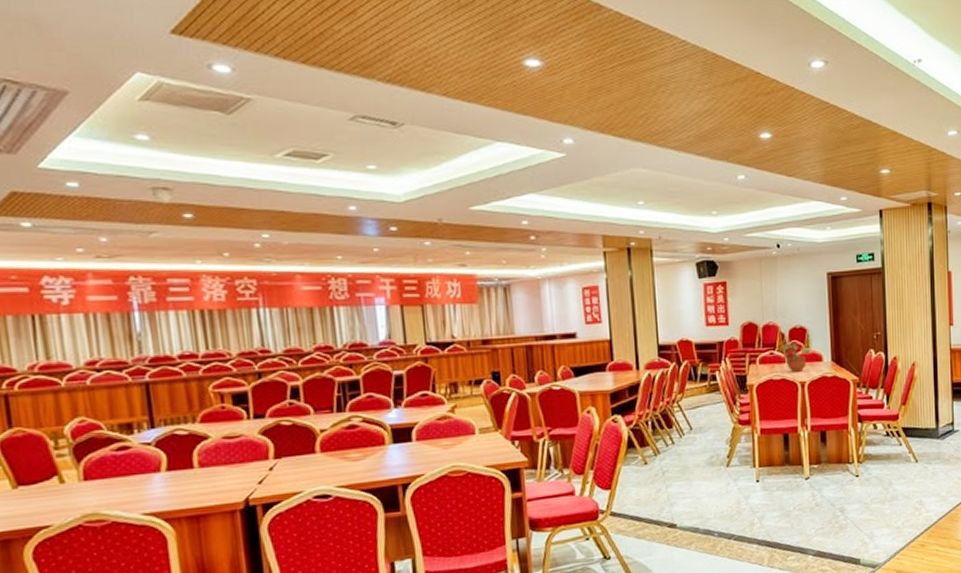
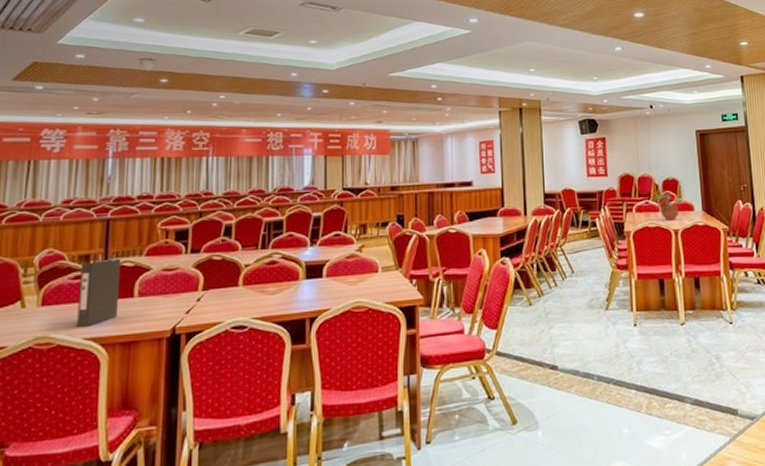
binder: none [123,426,177,503] -> present [77,258,122,328]

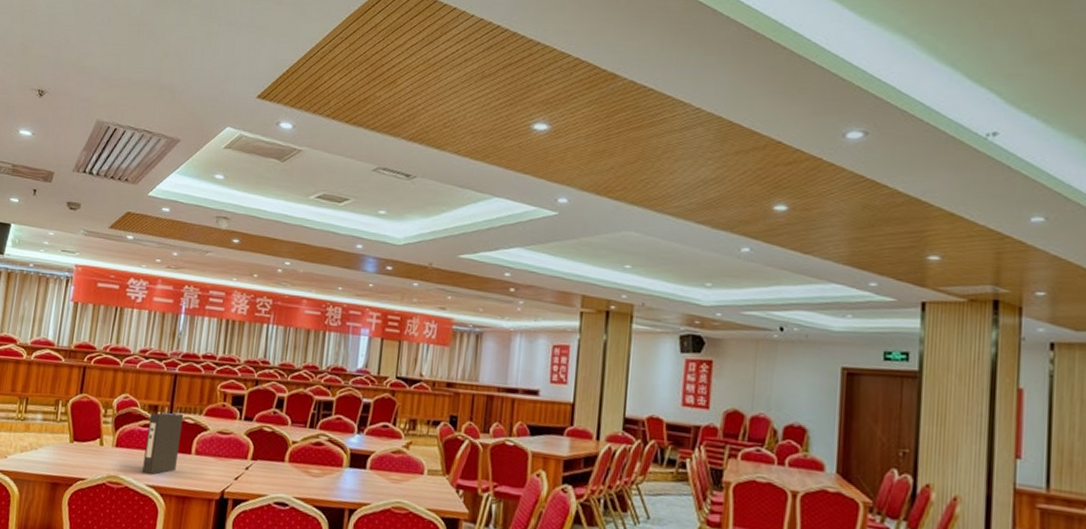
potted plant: present [655,190,682,220] -> none [770,437,809,479]

